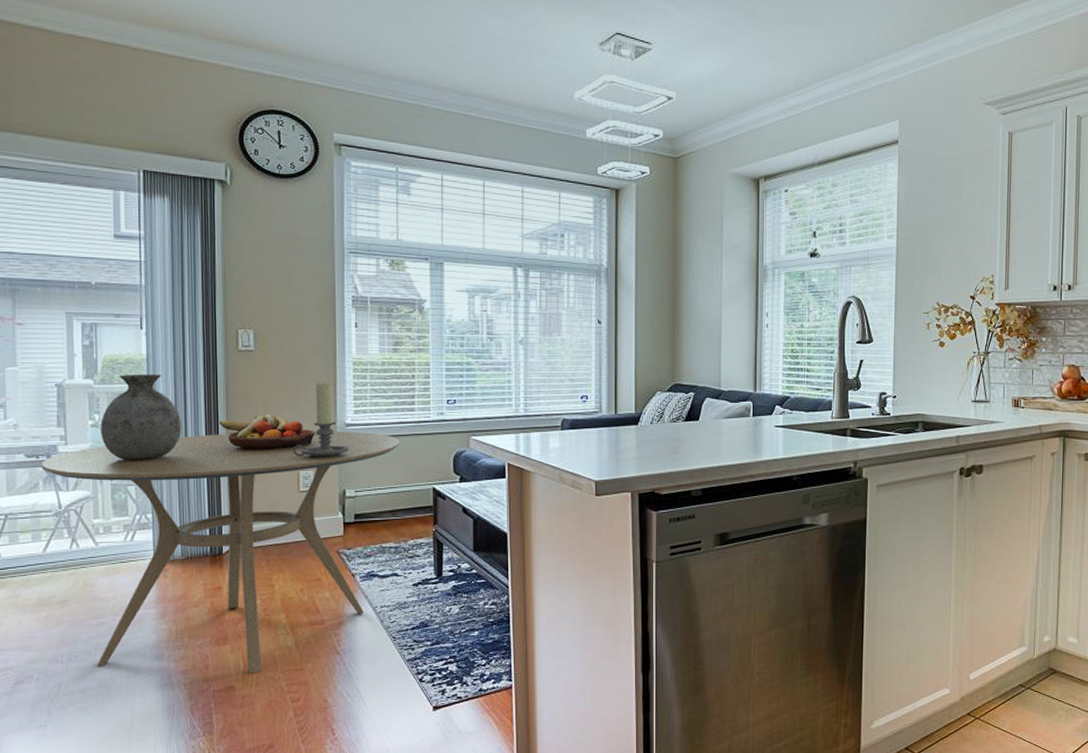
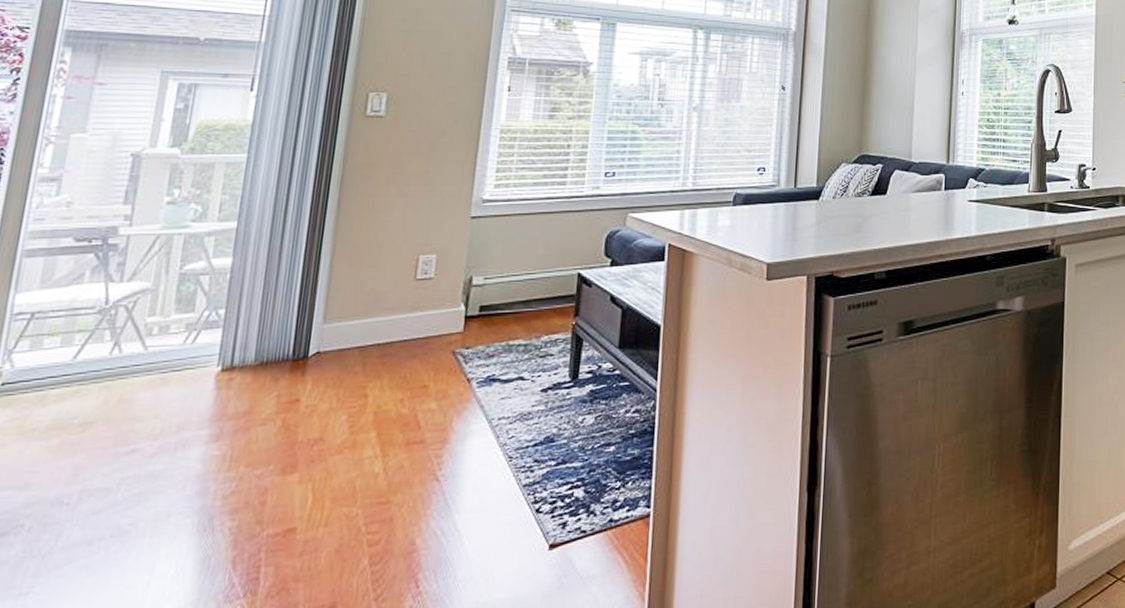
dining table: present [41,431,400,674] -> none [92,208,545,512]
vase: present [100,374,182,460] -> none [177,142,283,244]
fruit bowl: present [218,414,316,450] -> none [328,189,446,231]
candle holder: present [293,381,350,458] -> none [415,151,484,239]

